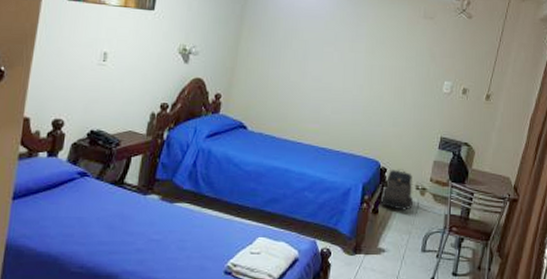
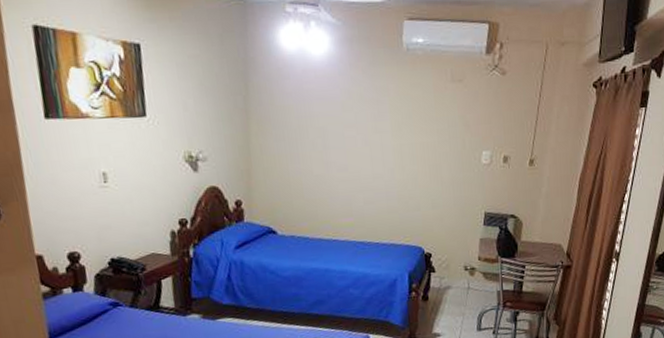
backpack: present [378,169,414,211] -> none [426,251,464,294]

